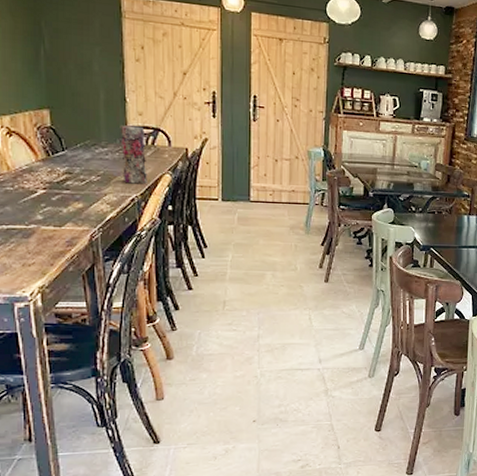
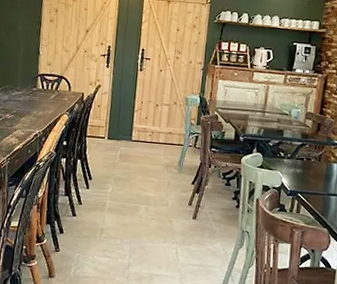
vase: present [120,125,147,184] -> none [30,73,51,122]

